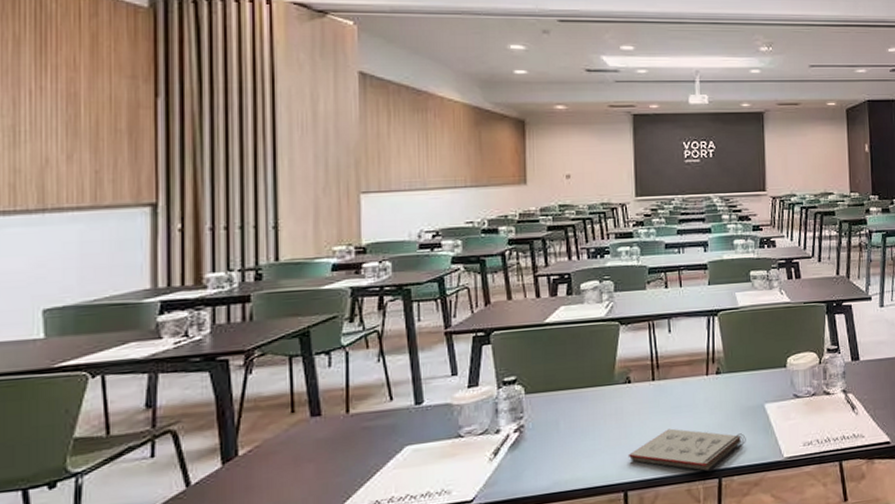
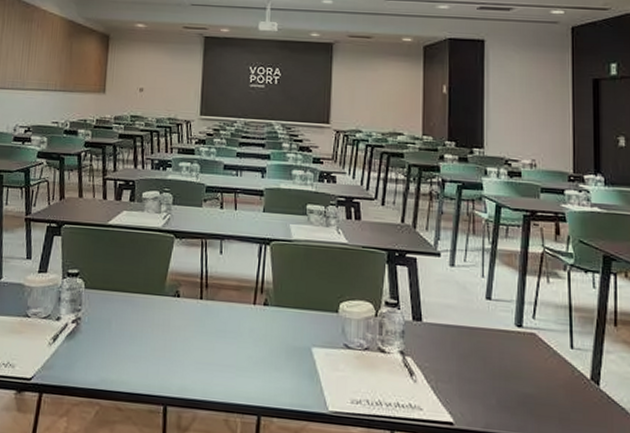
notepad: present [628,428,746,473] -> none [170,351,290,408]

